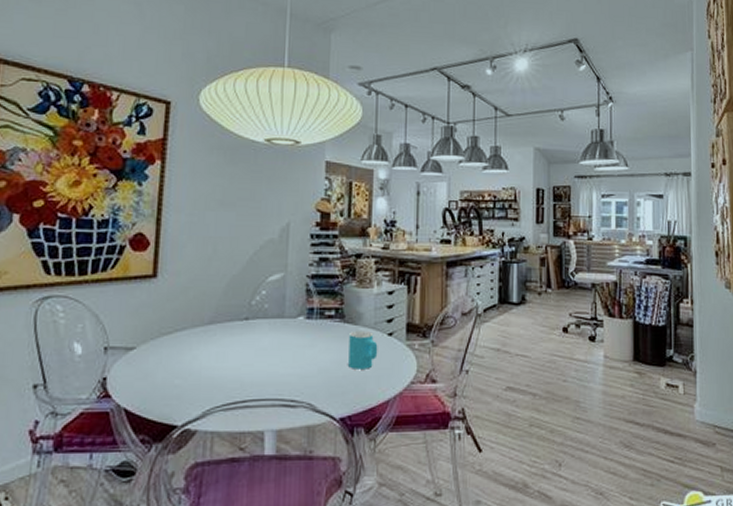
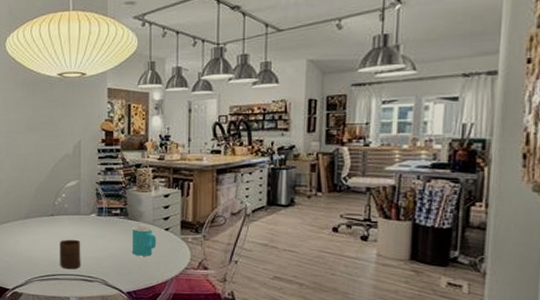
cup: none [253,351,283,393] -> present [60,239,81,270]

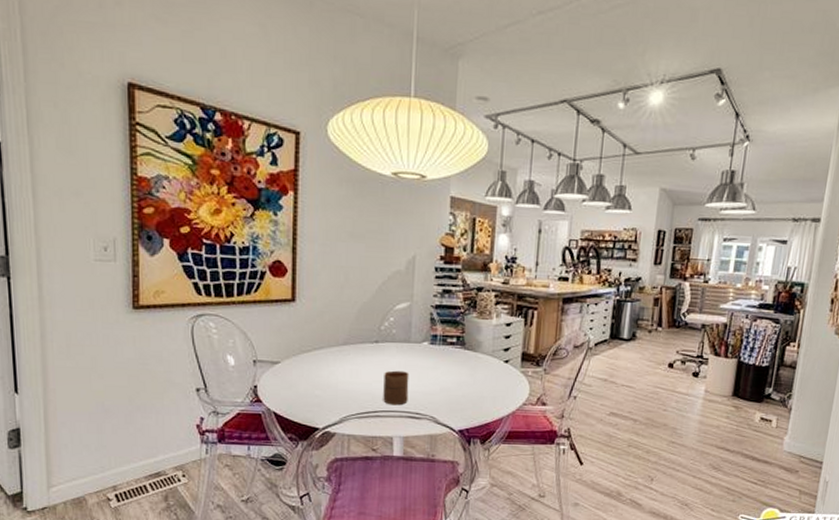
cup: present [132,225,157,256] -> none [467,356,495,391]

